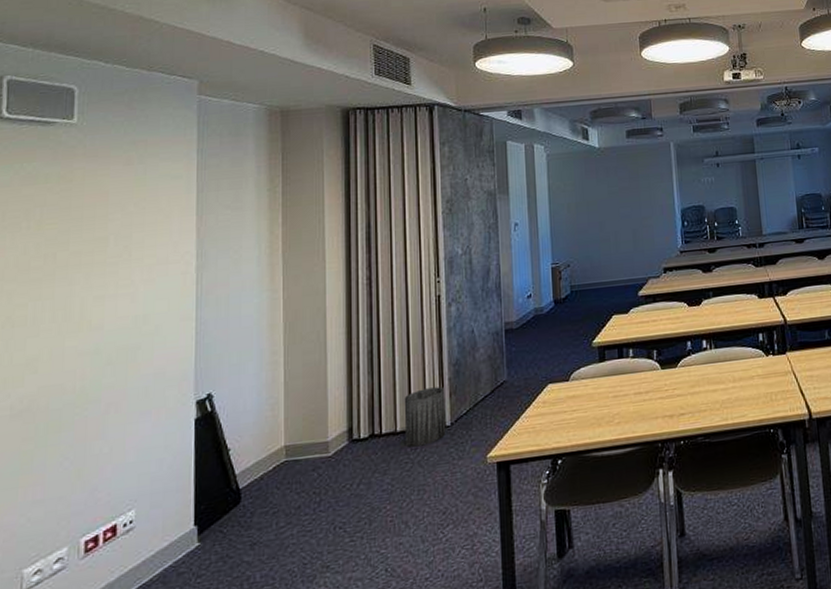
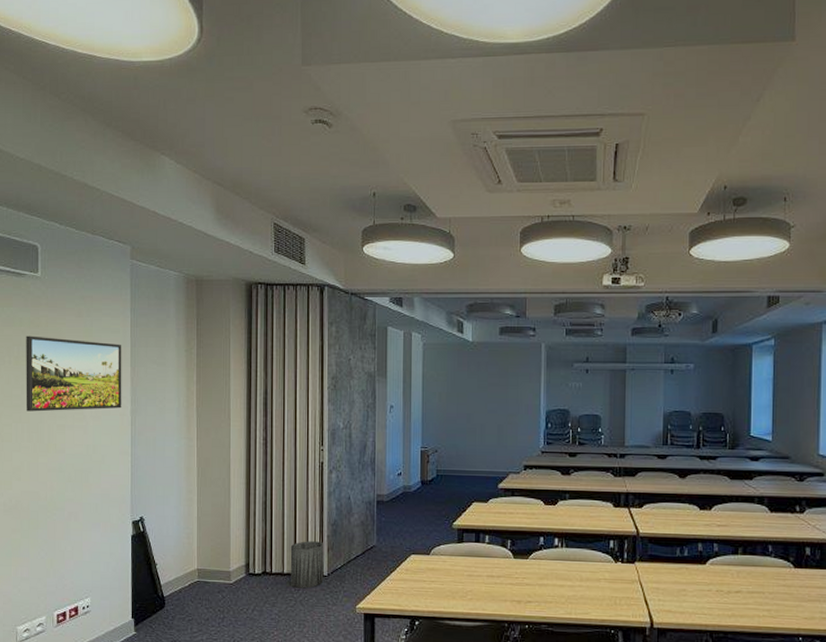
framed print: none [49,190,186,285] -> present [26,335,122,412]

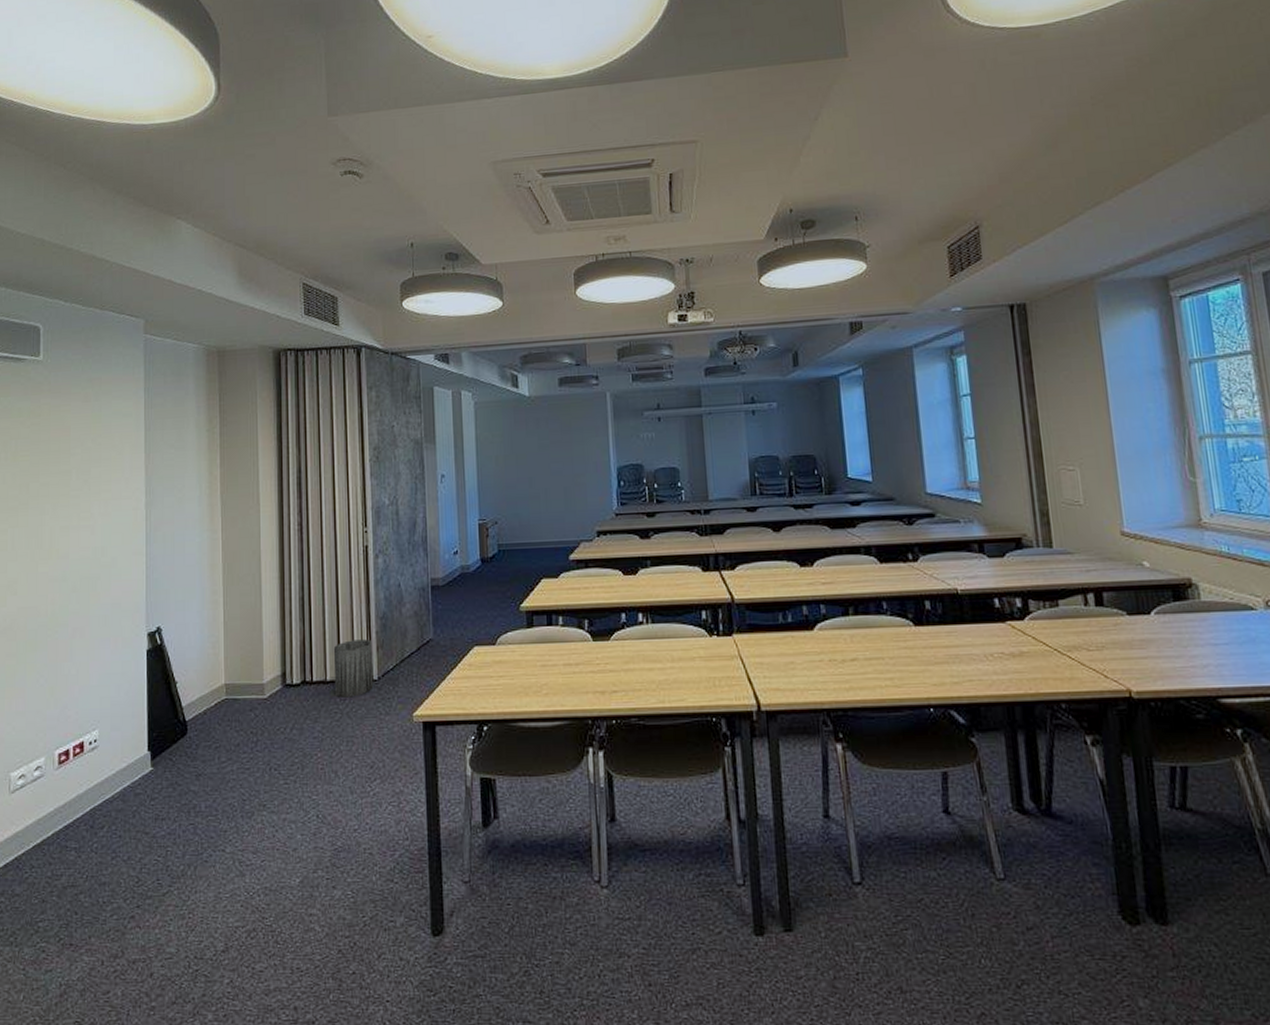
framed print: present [26,335,122,412] -> none [24,426,135,514]

